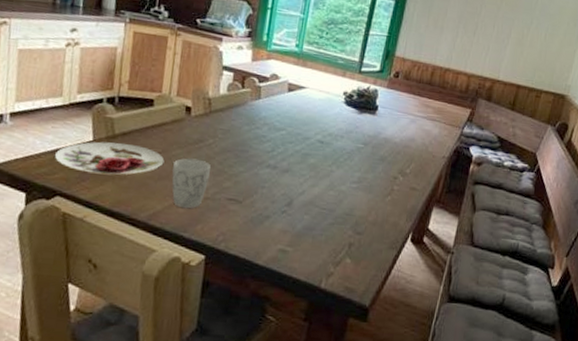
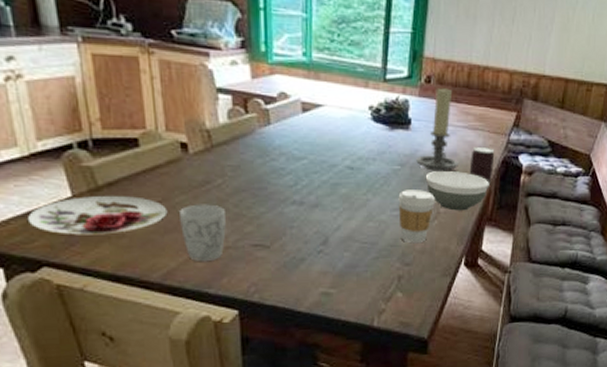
coffee cup: none [356,166,391,215] -> present [398,190,435,244]
candle holder: none [378,82,417,154] -> present [416,88,458,171]
bowl: none [384,152,441,191] -> present [425,171,489,211]
beverage can: none [424,134,449,172] -> present [469,146,495,187]

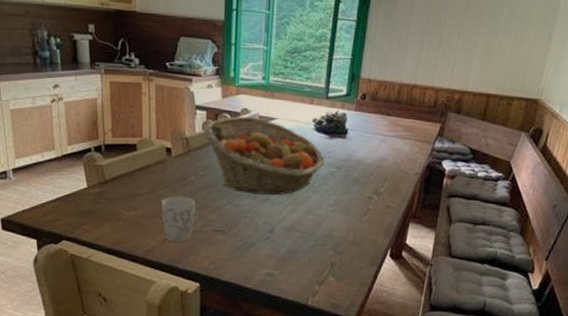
plate: present [28,196,168,235] -> none [57,188,153,218]
fruit basket: none [230,103,385,200] -> present [204,117,324,196]
coffee cup: present [398,190,435,244] -> none [334,189,366,235]
candle holder: present [416,88,458,171] -> none [351,103,387,174]
bowl: present [425,171,489,211] -> none [358,174,415,208]
beverage can: present [469,146,495,187] -> none [397,152,420,188]

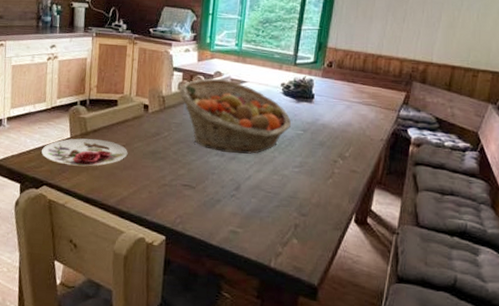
plate: none [57,188,153,218] -> present [42,138,128,166]
mug: present [161,196,195,241] -> none [134,149,167,194]

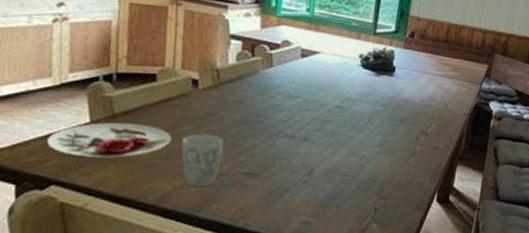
mug: none [134,149,167,194] -> present [181,133,223,186]
fruit basket: present [179,79,291,154] -> none [238,48,370,135]

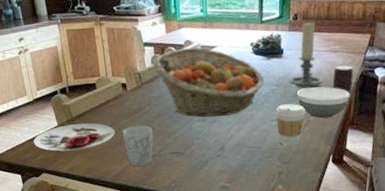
fruit basket: none [238,48,370,135] -> present [153,47,264,118]
coffee cup: none [379,129,413,178] -> present [276,104,305,146]
candle holder: none [398,42,435,114] -> present [289,22,323,88]
bowl: none [405,113,462,150] -> present [296,86,350,119]
beverage can: none [444,92,468,129] -> present [332,64,354,97]

